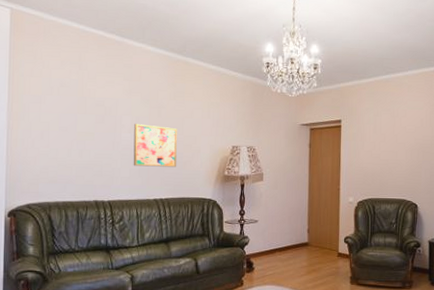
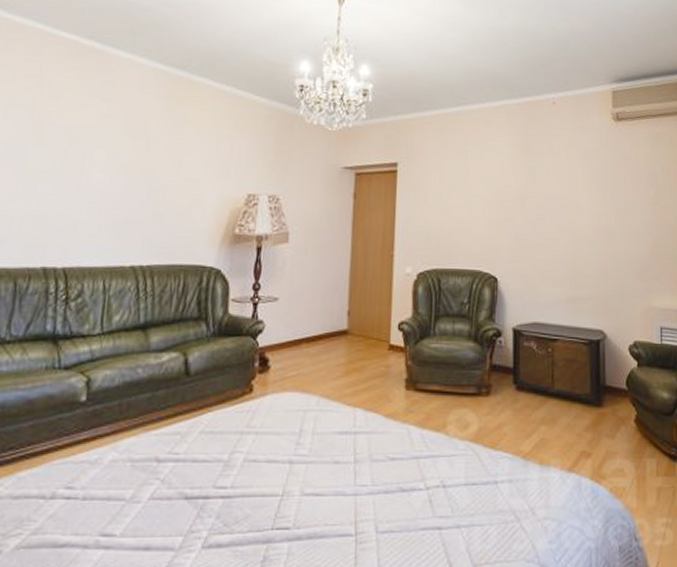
wall art: present [133,124,177,167] -> none [104,160,172,222]

